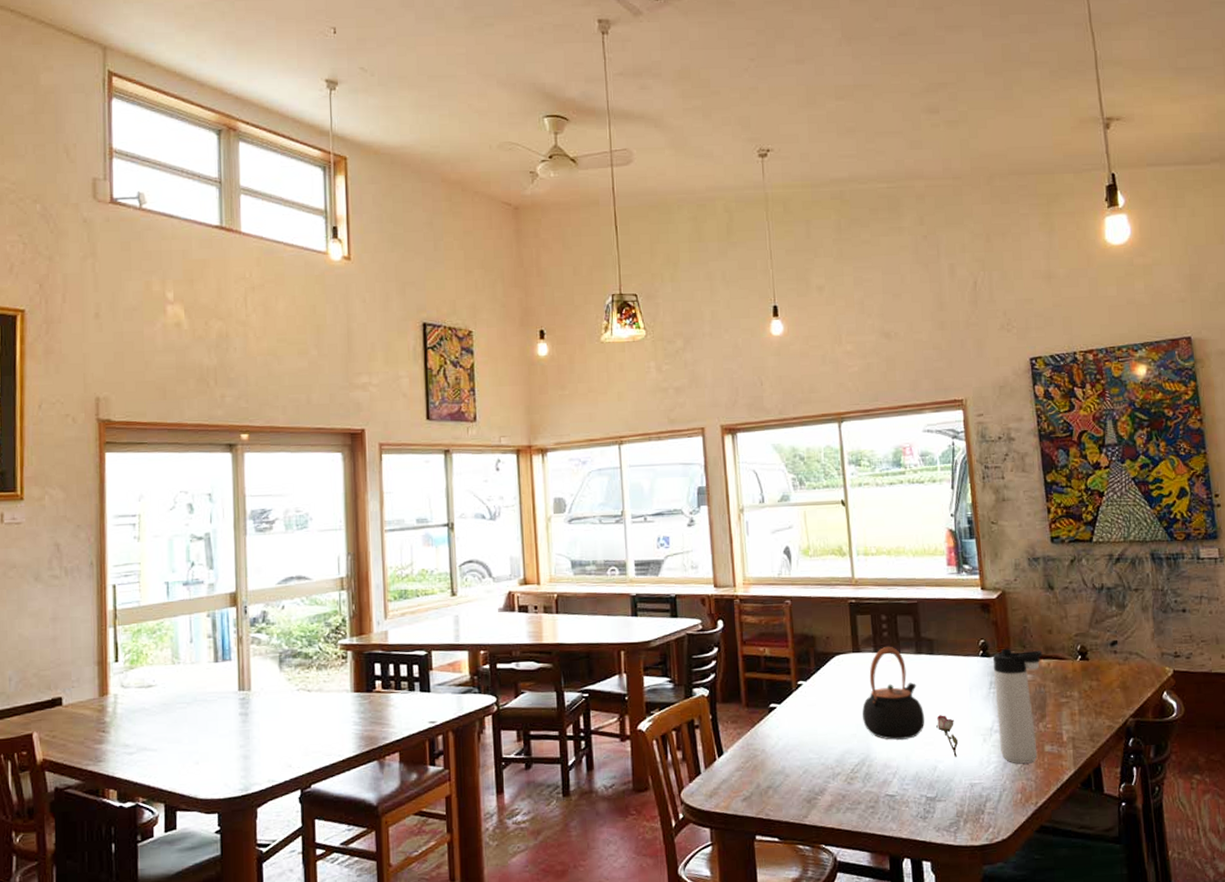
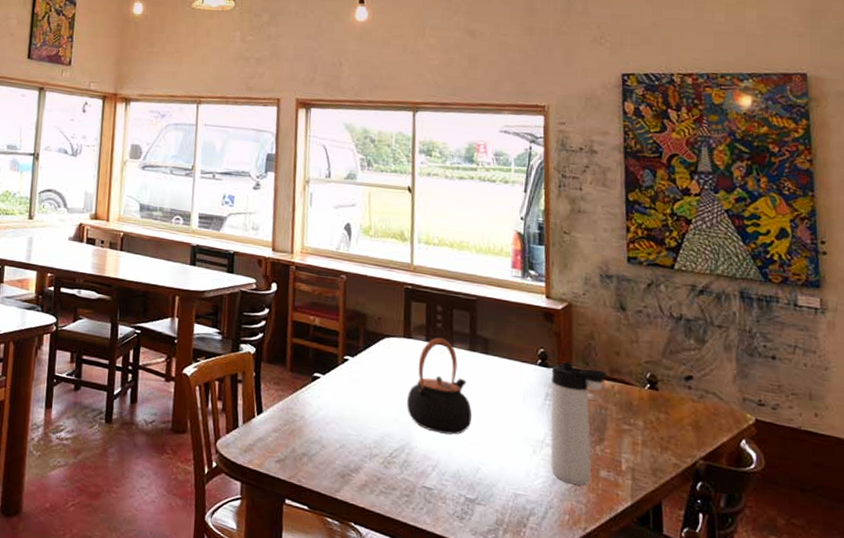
flower: present [936,715,958,757] -> none [483,417,505,463]

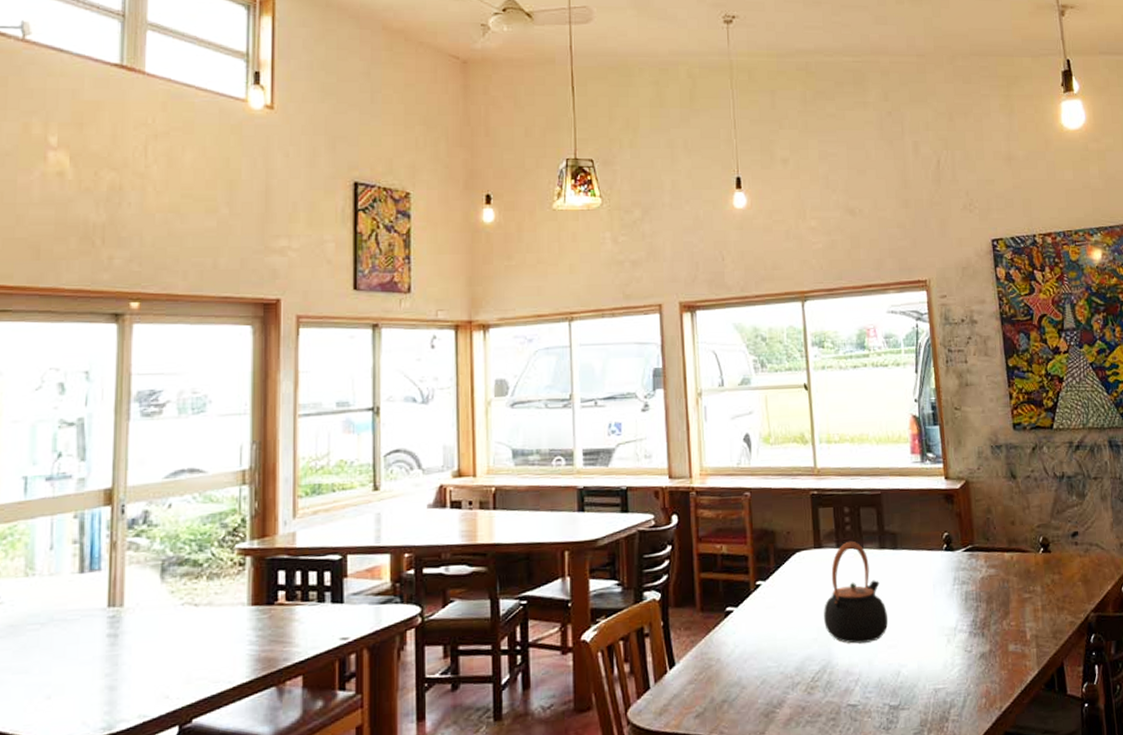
thermos bottle: present [550,362,607,486] -> none [956,542,1006,666]

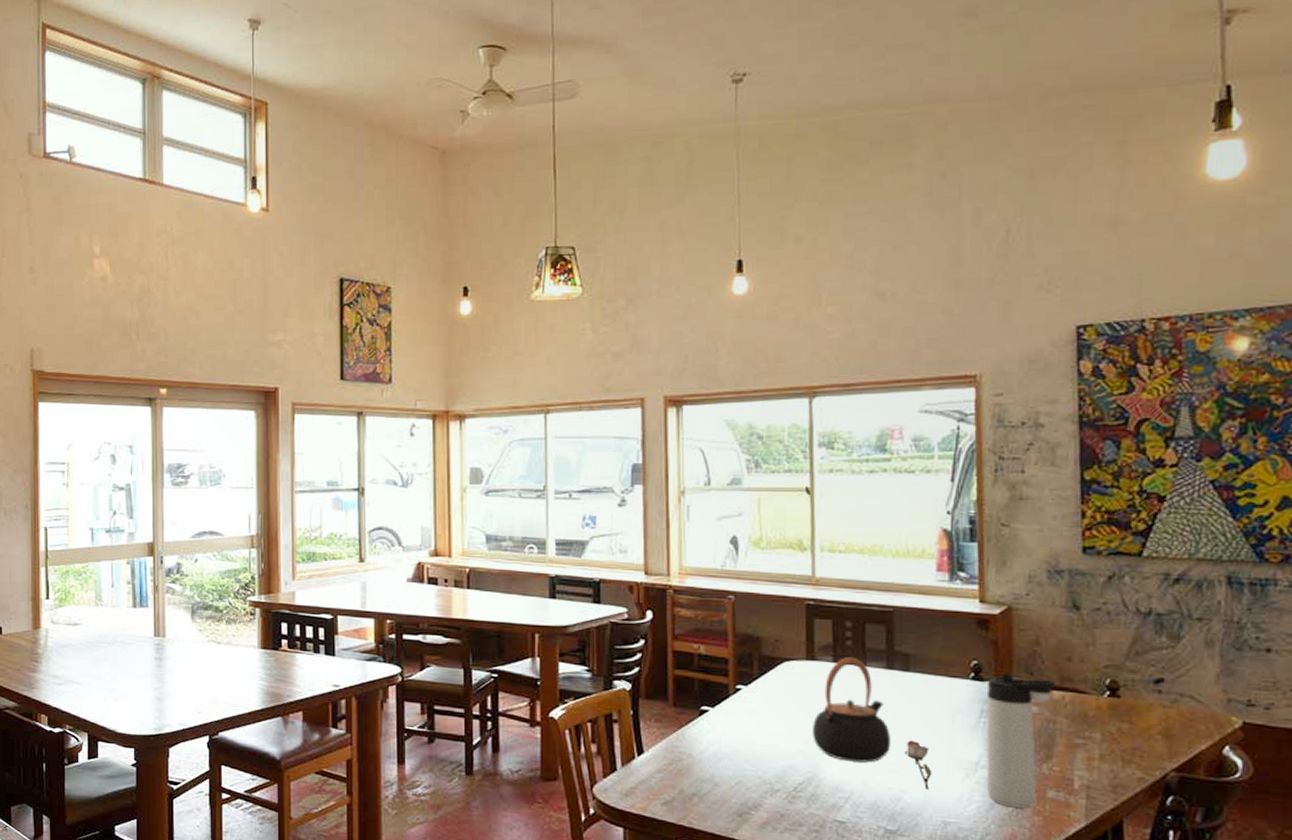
flower: none [900,614,921,660] -> present [905,740,931,790]
thermos bottle: none [956,542,1006,666] -> present [986,674,1057,809]

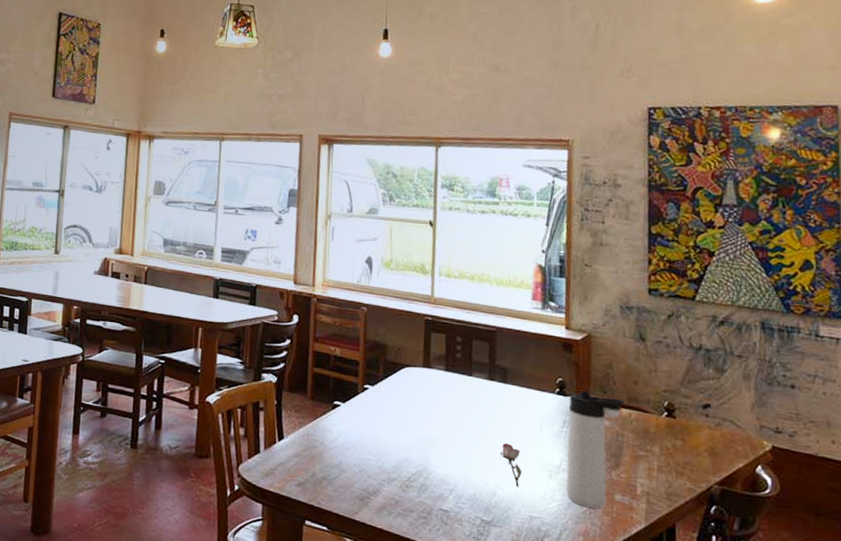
teapot: present [813,656,892,763] -> none [425,367,490,460]

